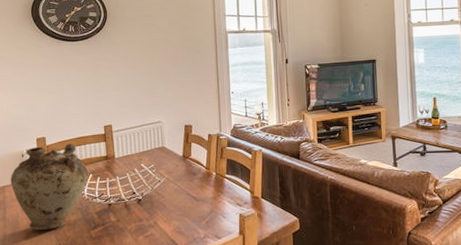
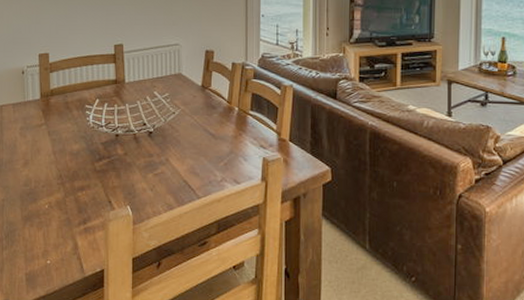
vase: present [10,143,89,230] -> none [8,62,96,158]

